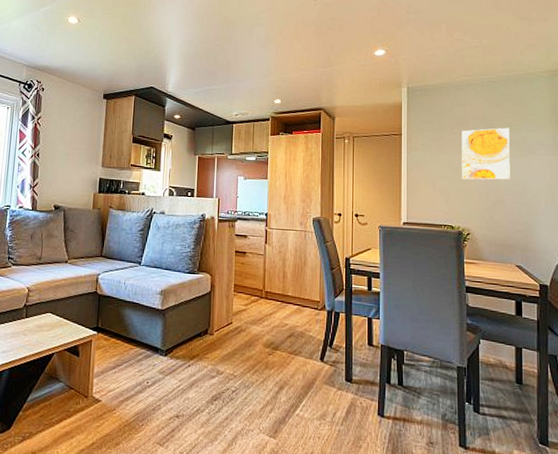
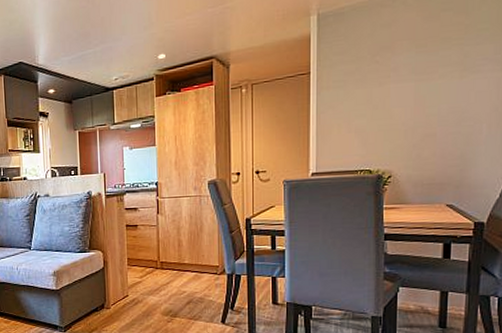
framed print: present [461,127,510,180] -> none [384,44,447,116]

